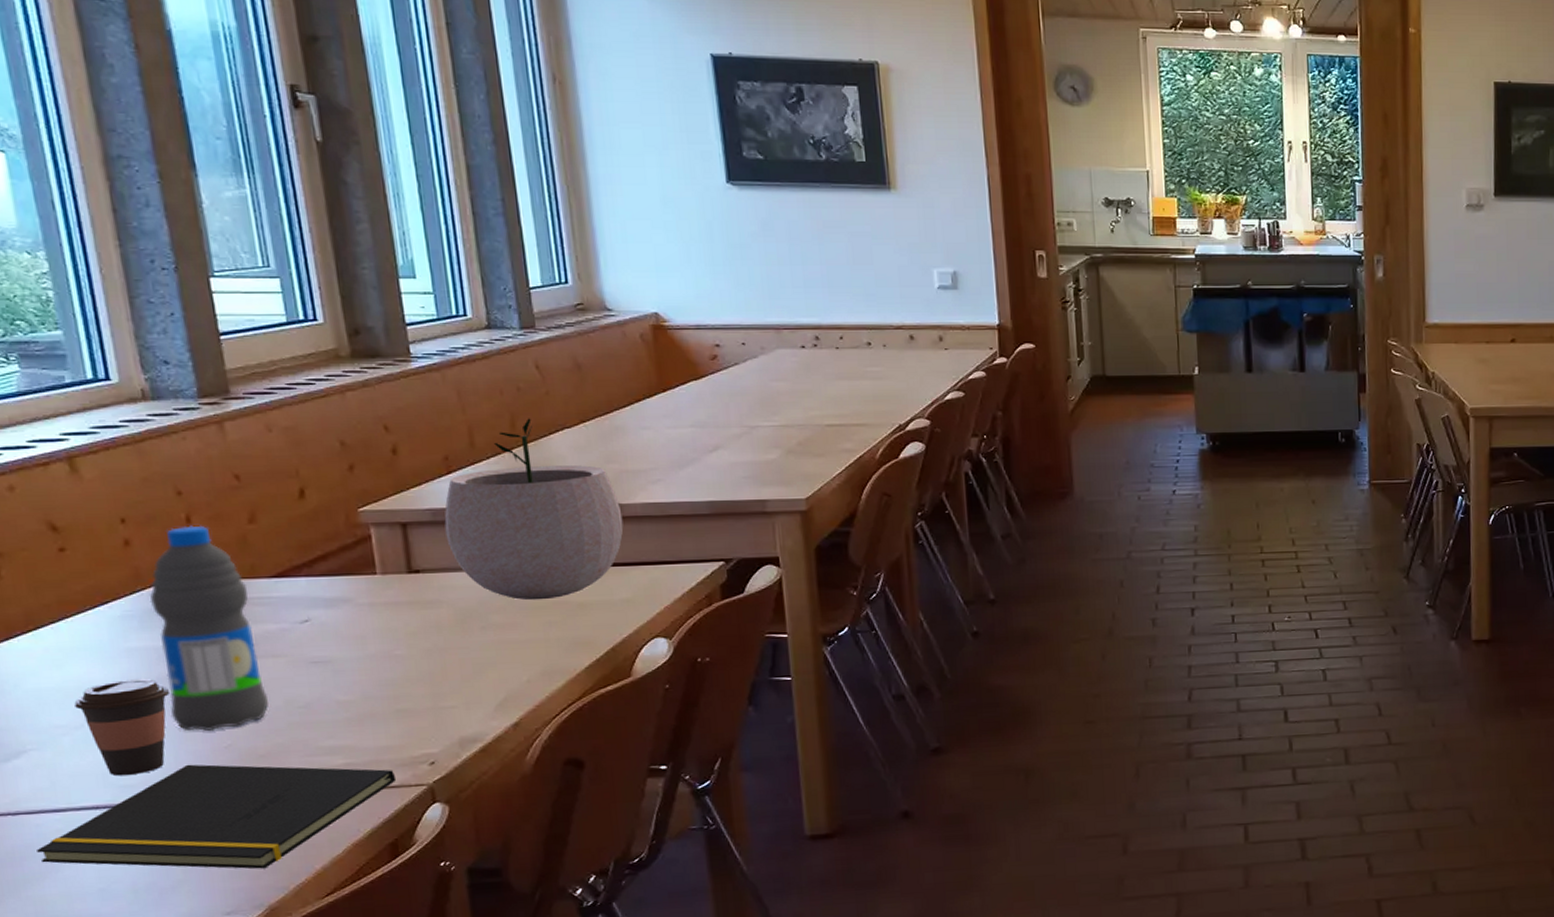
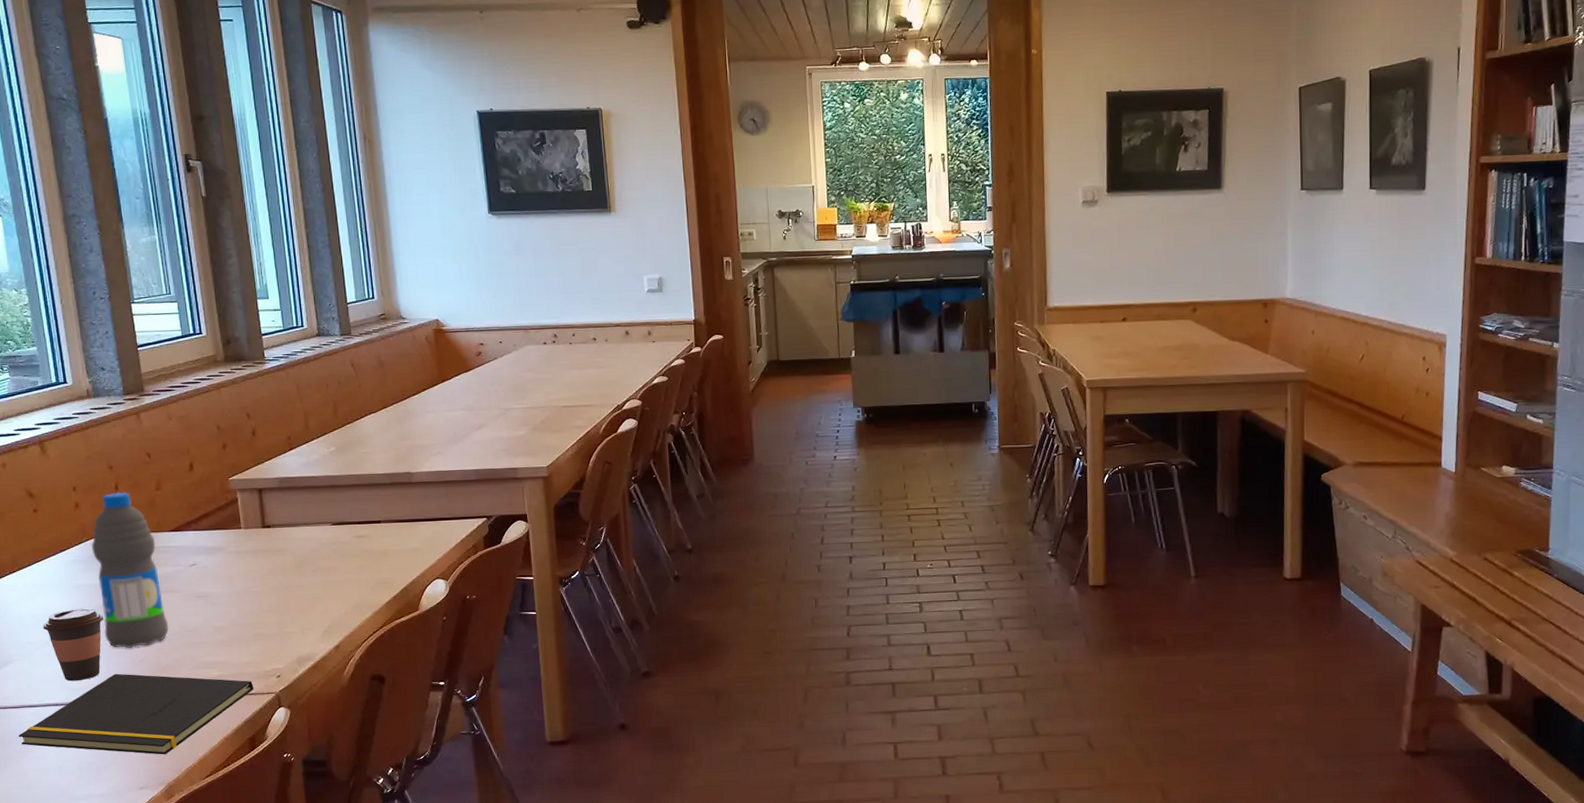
plant pot: present [444,418,624,601] -> none [287,405,413,549]

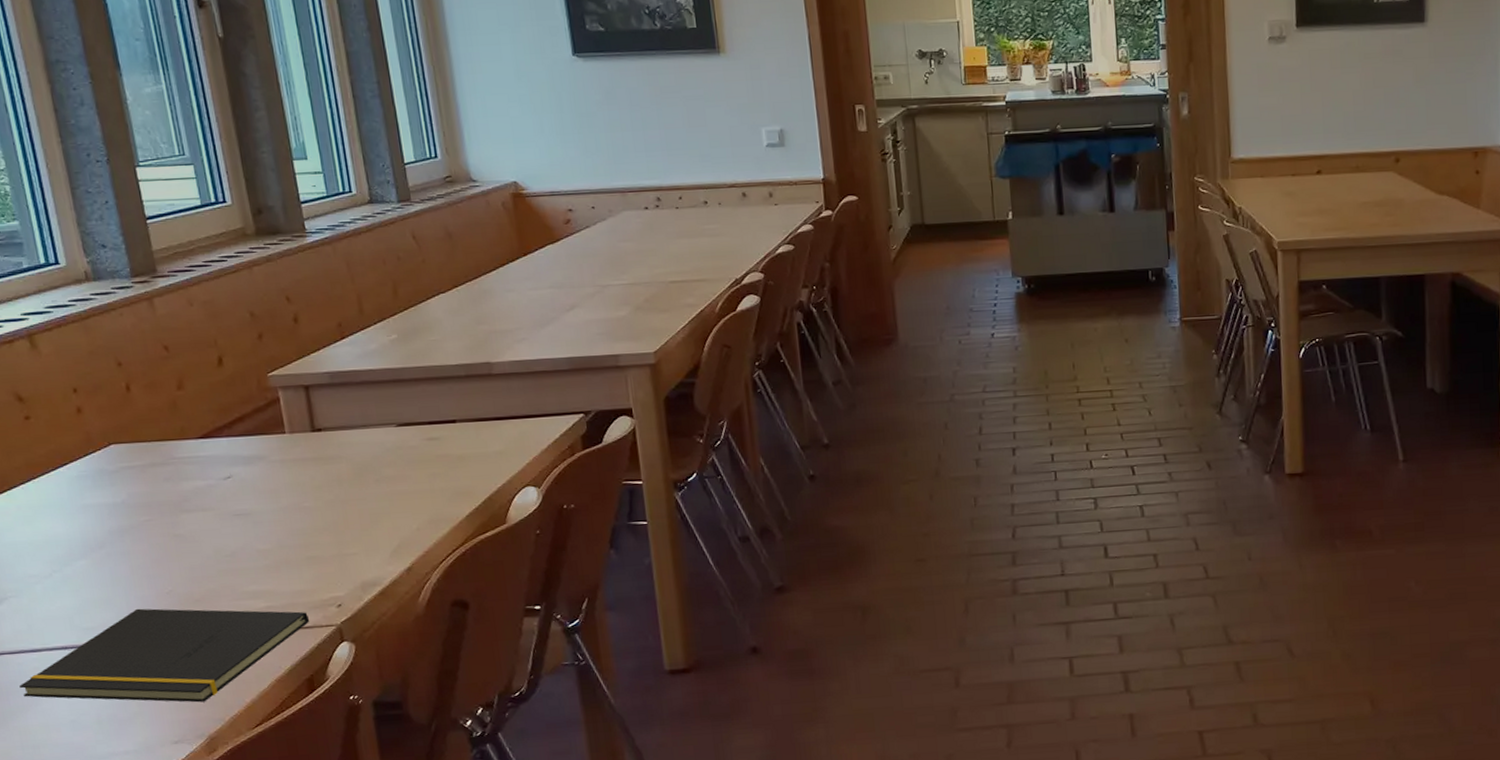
coffee cup: present [43,608,105,682] -> none [43,532,121,620]
water bottle: present [91,492,169,648] -> none [100,392,201,578]

